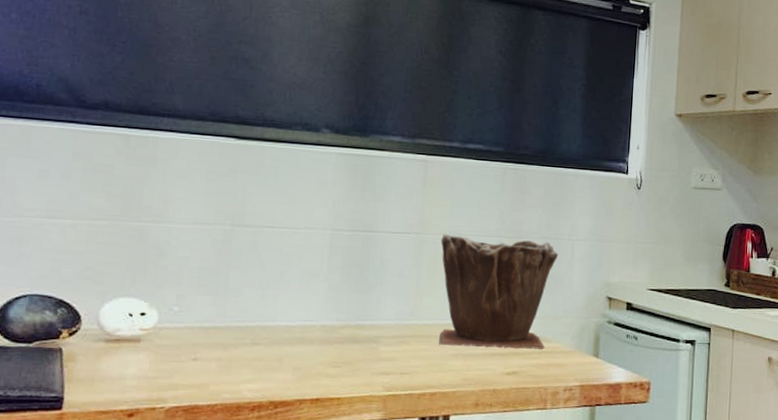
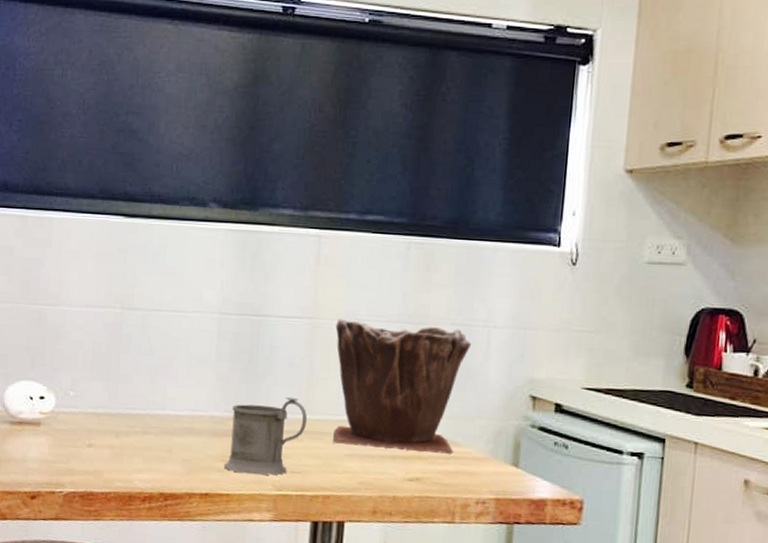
mug: none [334,304,415,378] -> present [223,396,308,475]

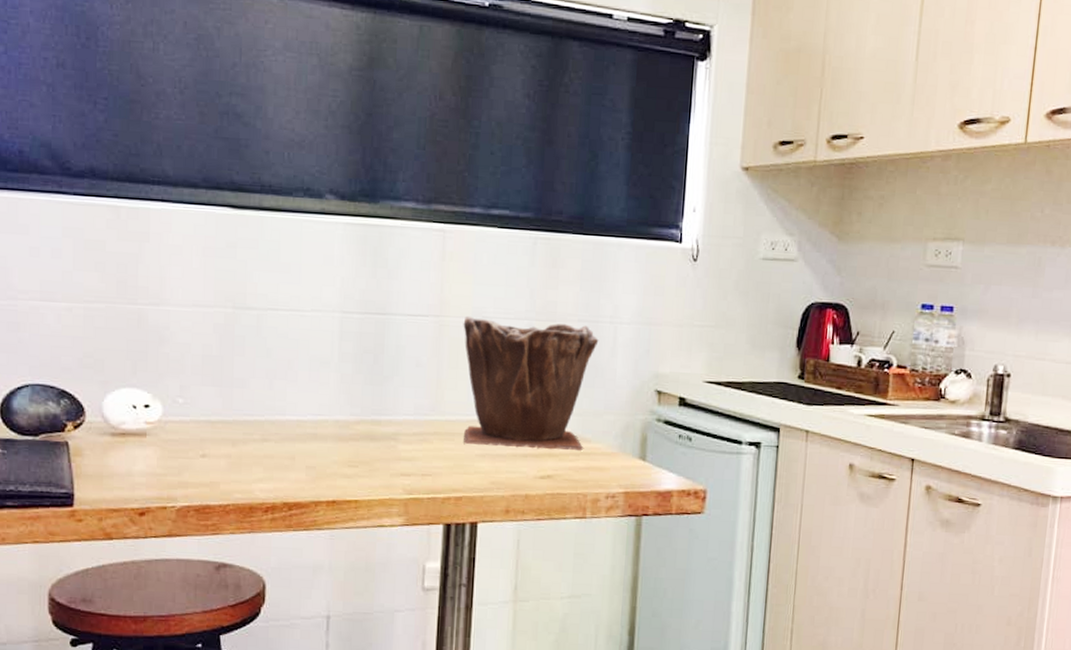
mug: present [223,396,308,475] -> none [350,397,437,480]

